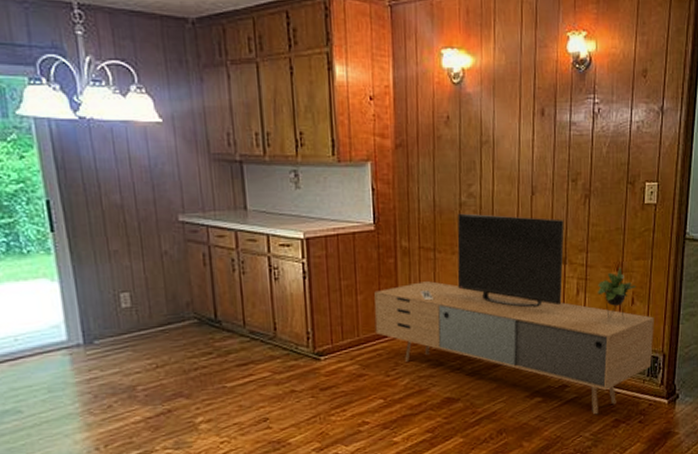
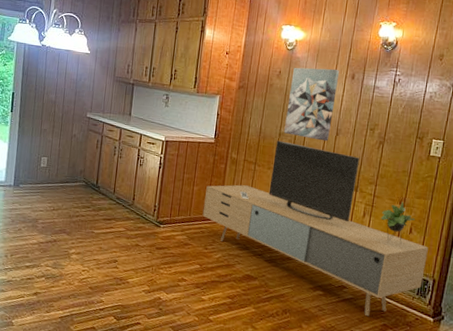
wall art: none [464,104,525,205] -> present [284,67,340,141]

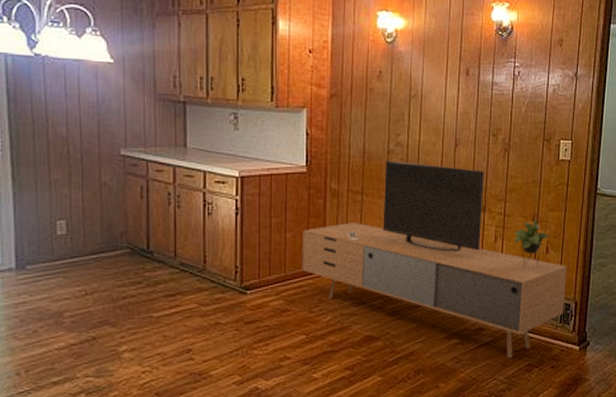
wall art: present [284,67,340,141] -> none [394,64,452,155]

